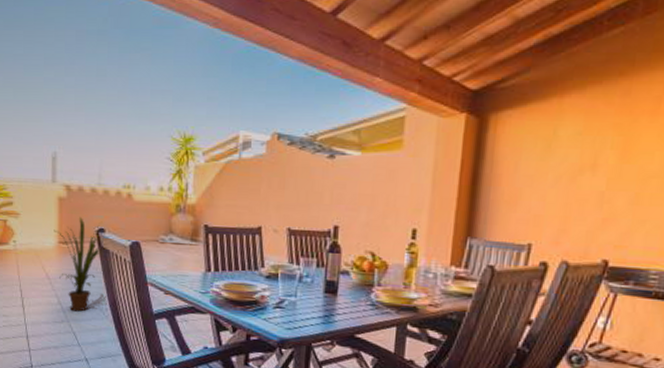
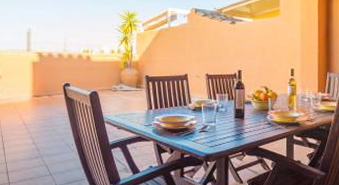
house plant: present [54,217,101,312] -> none [29,76,67,148]

